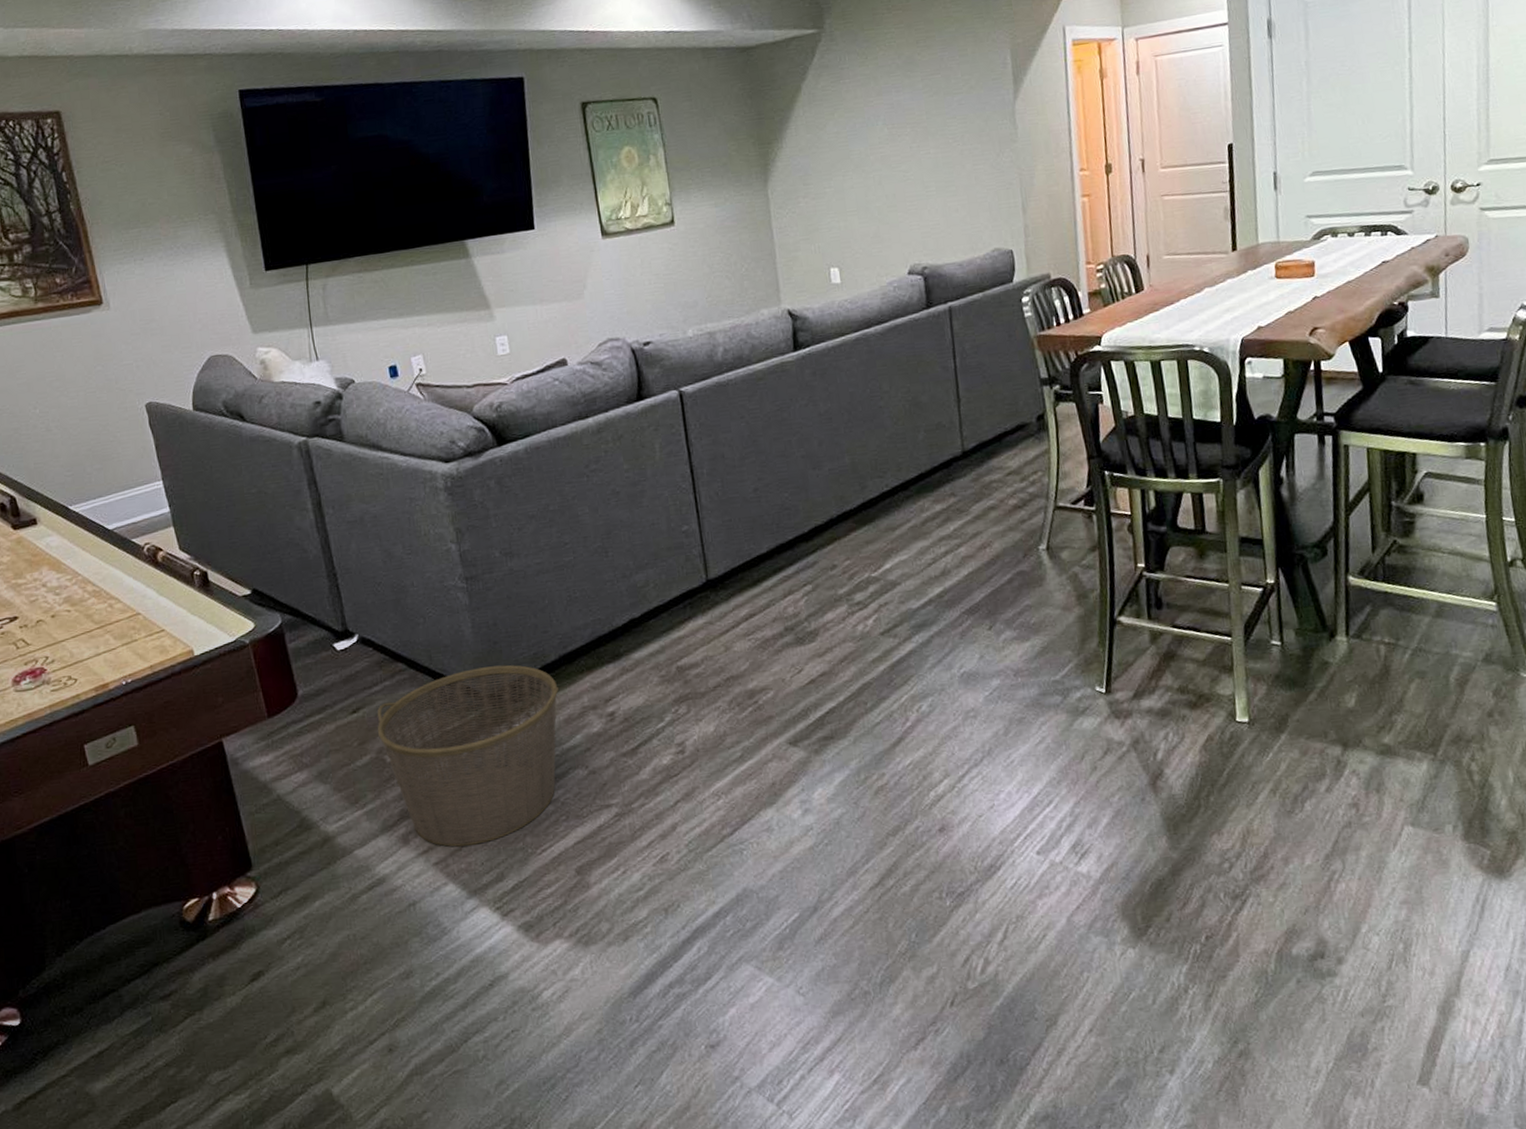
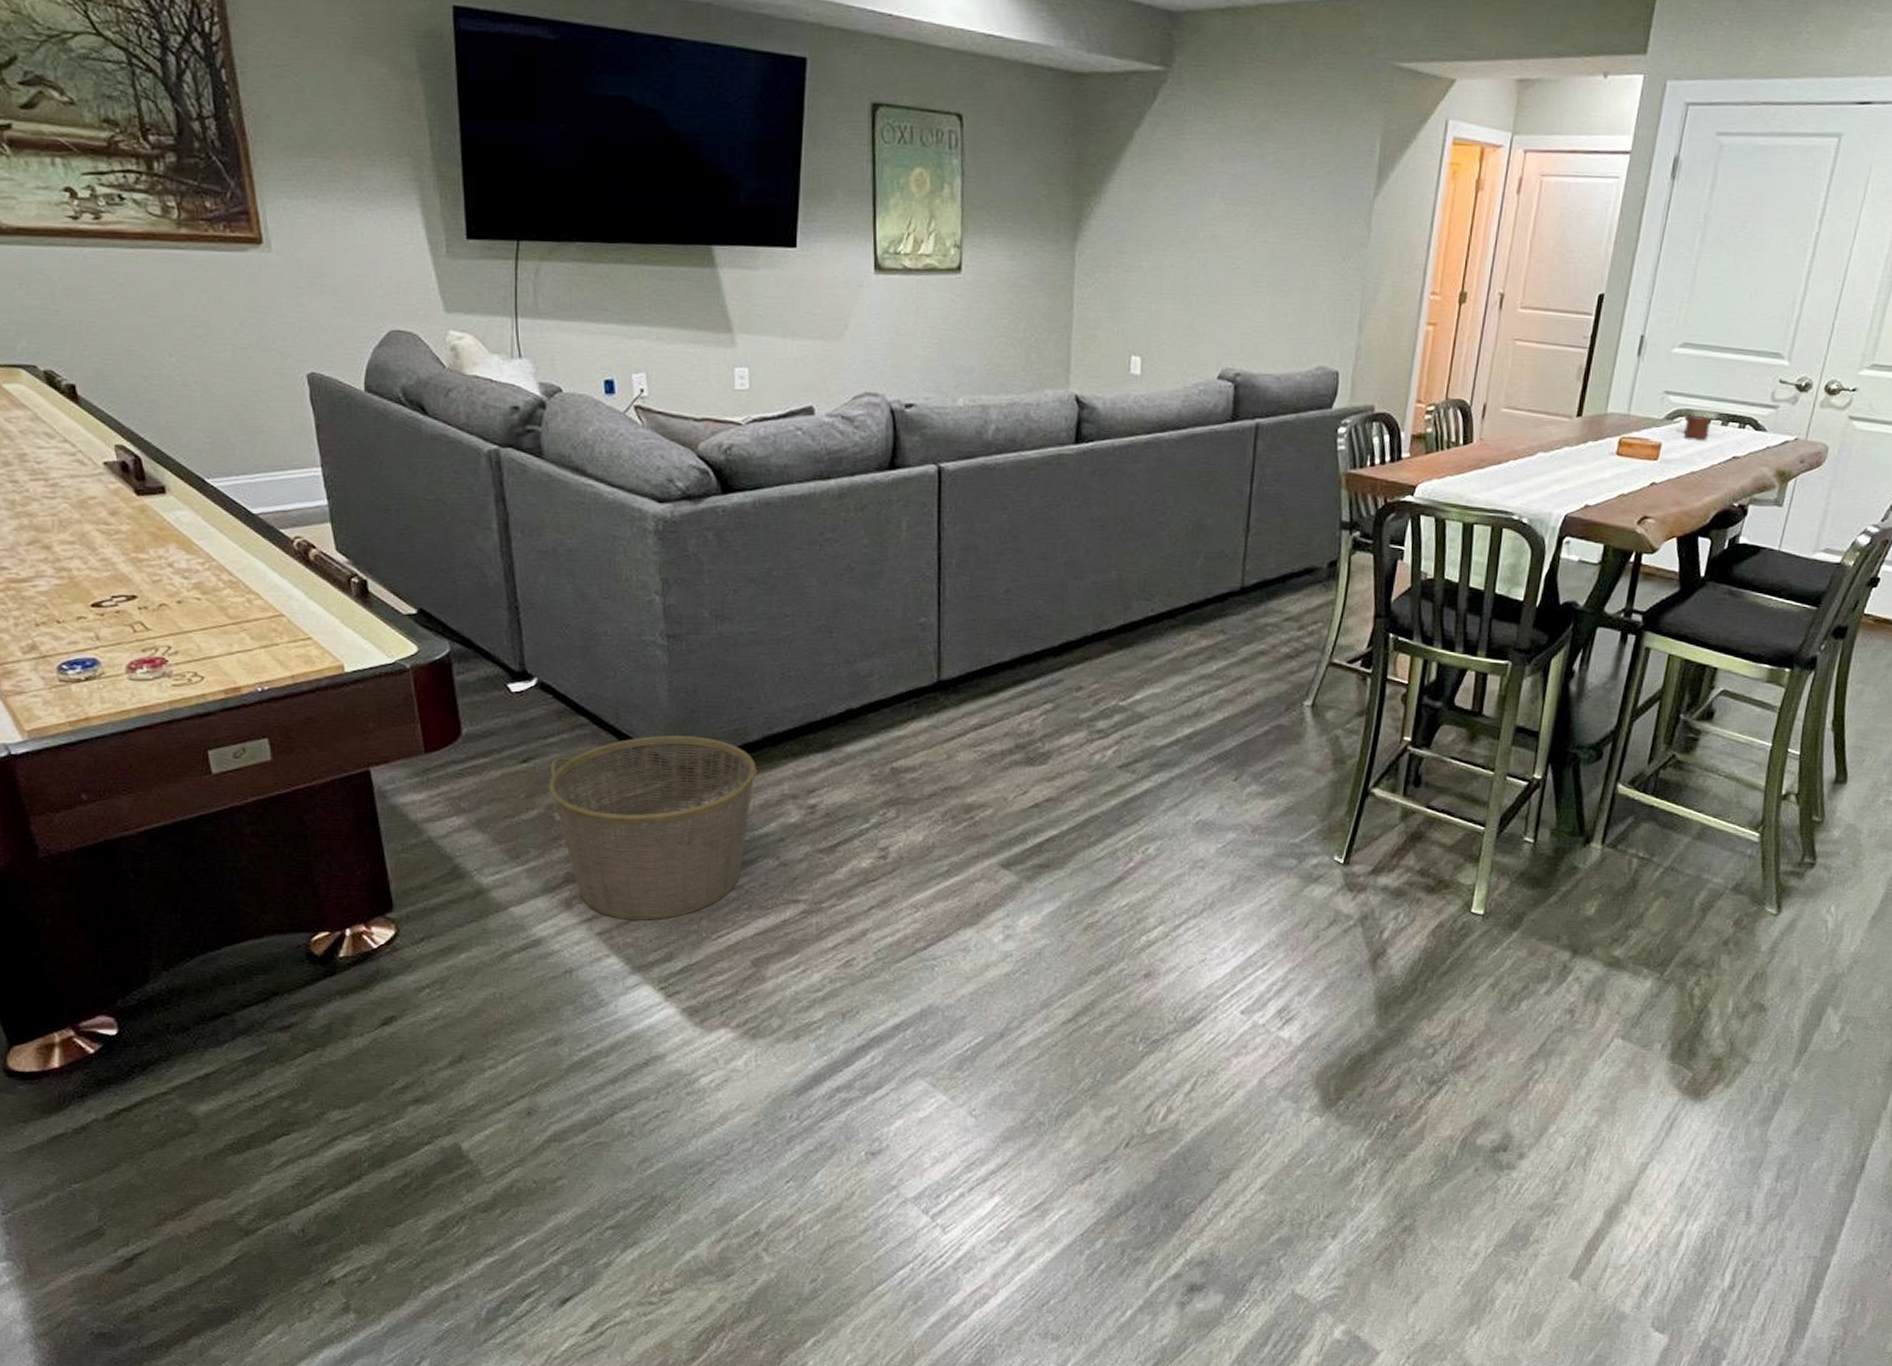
candle: none [1331,227,1356,255] -> present [1682,411,1711,441]

